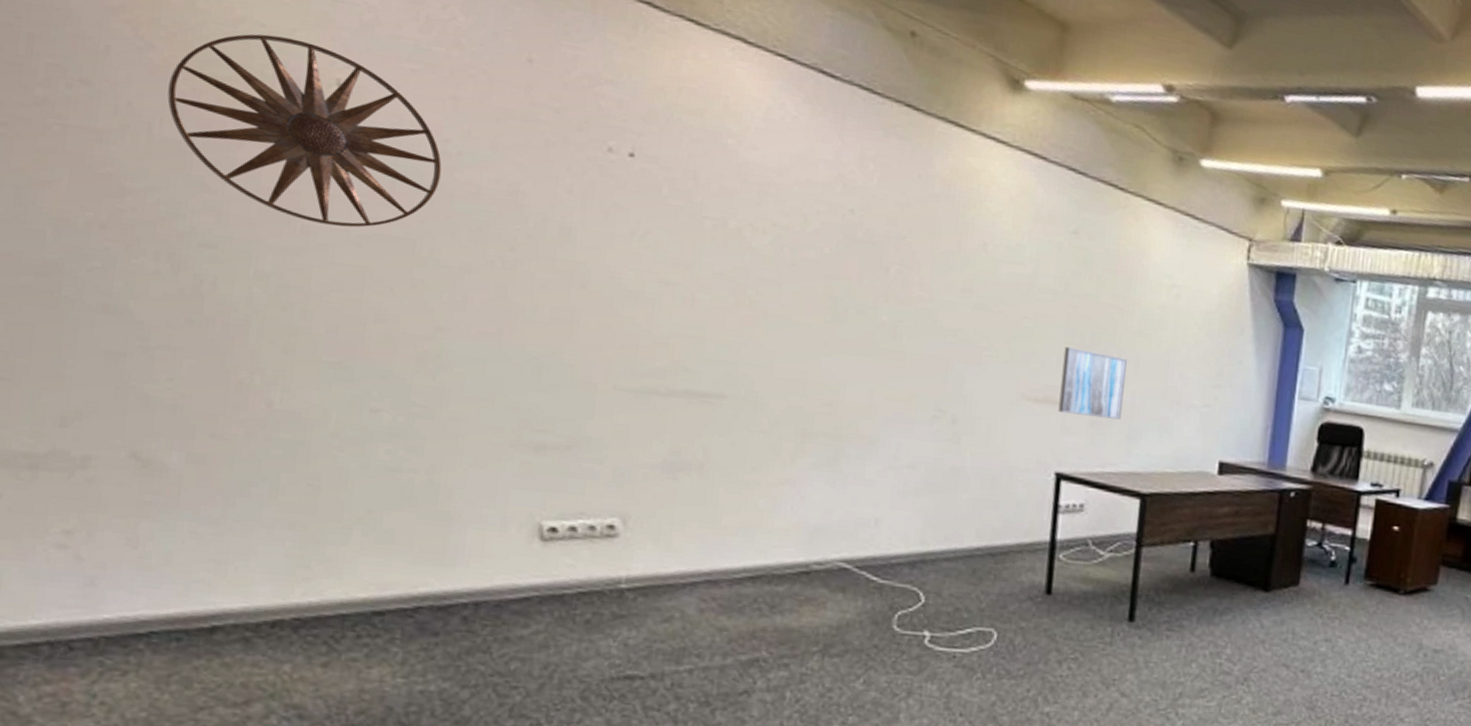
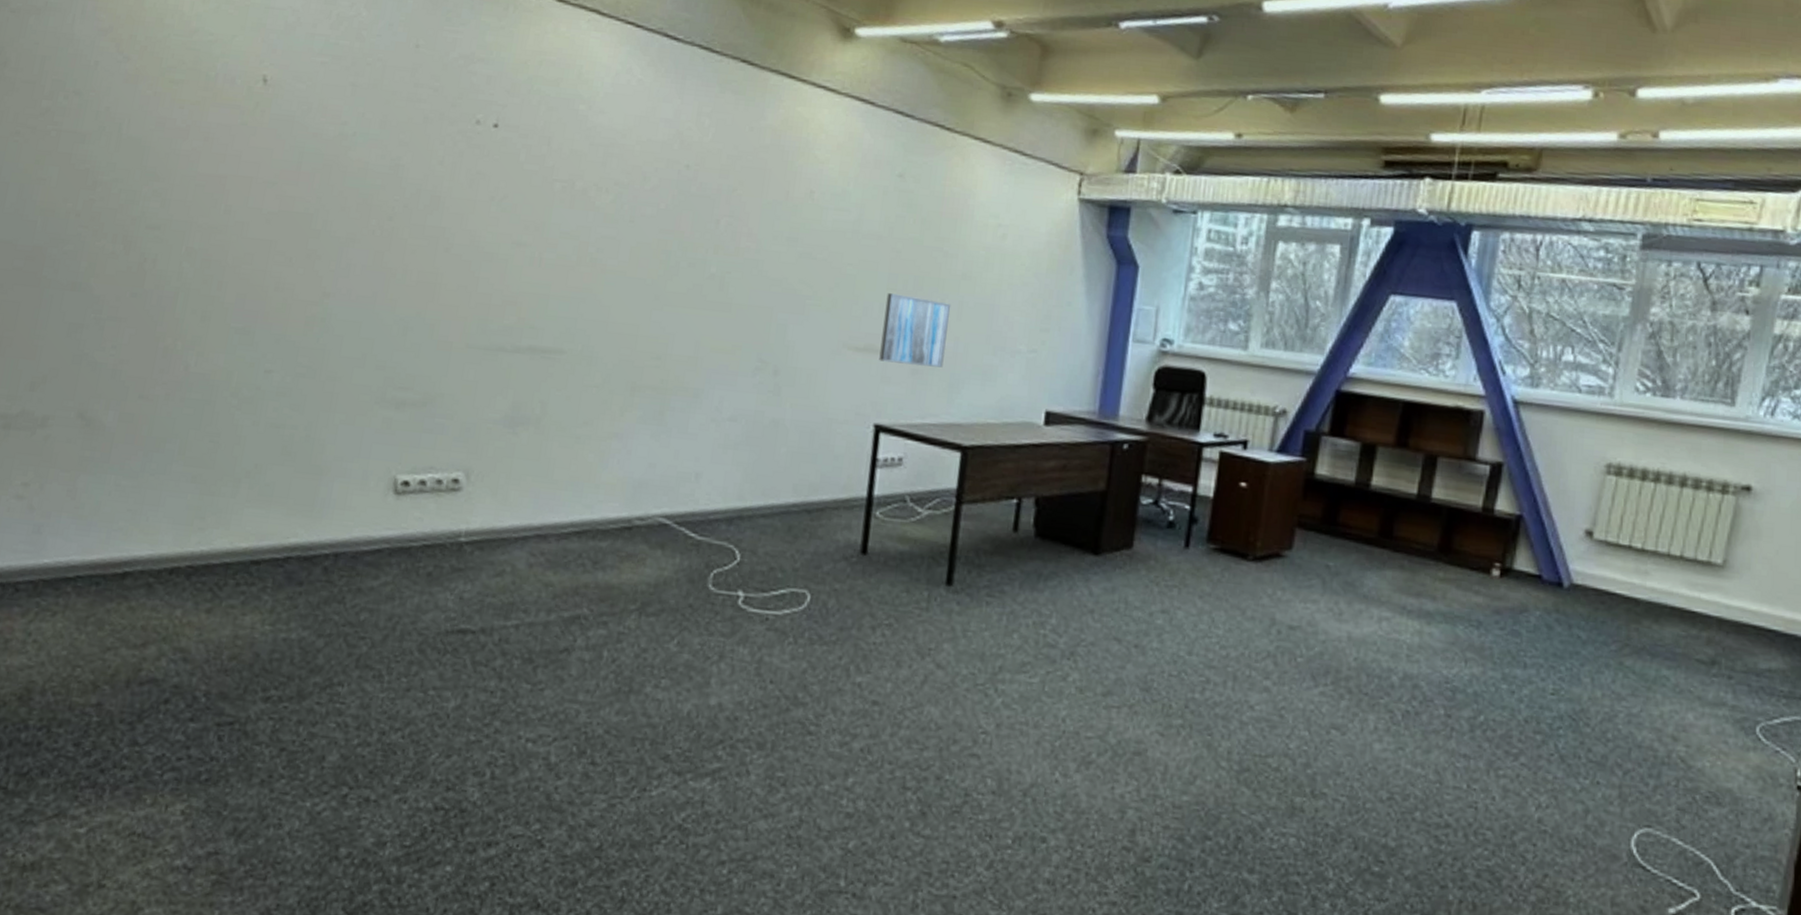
wall art: present [167,34,442,228] -> none [135,41,339,206]

